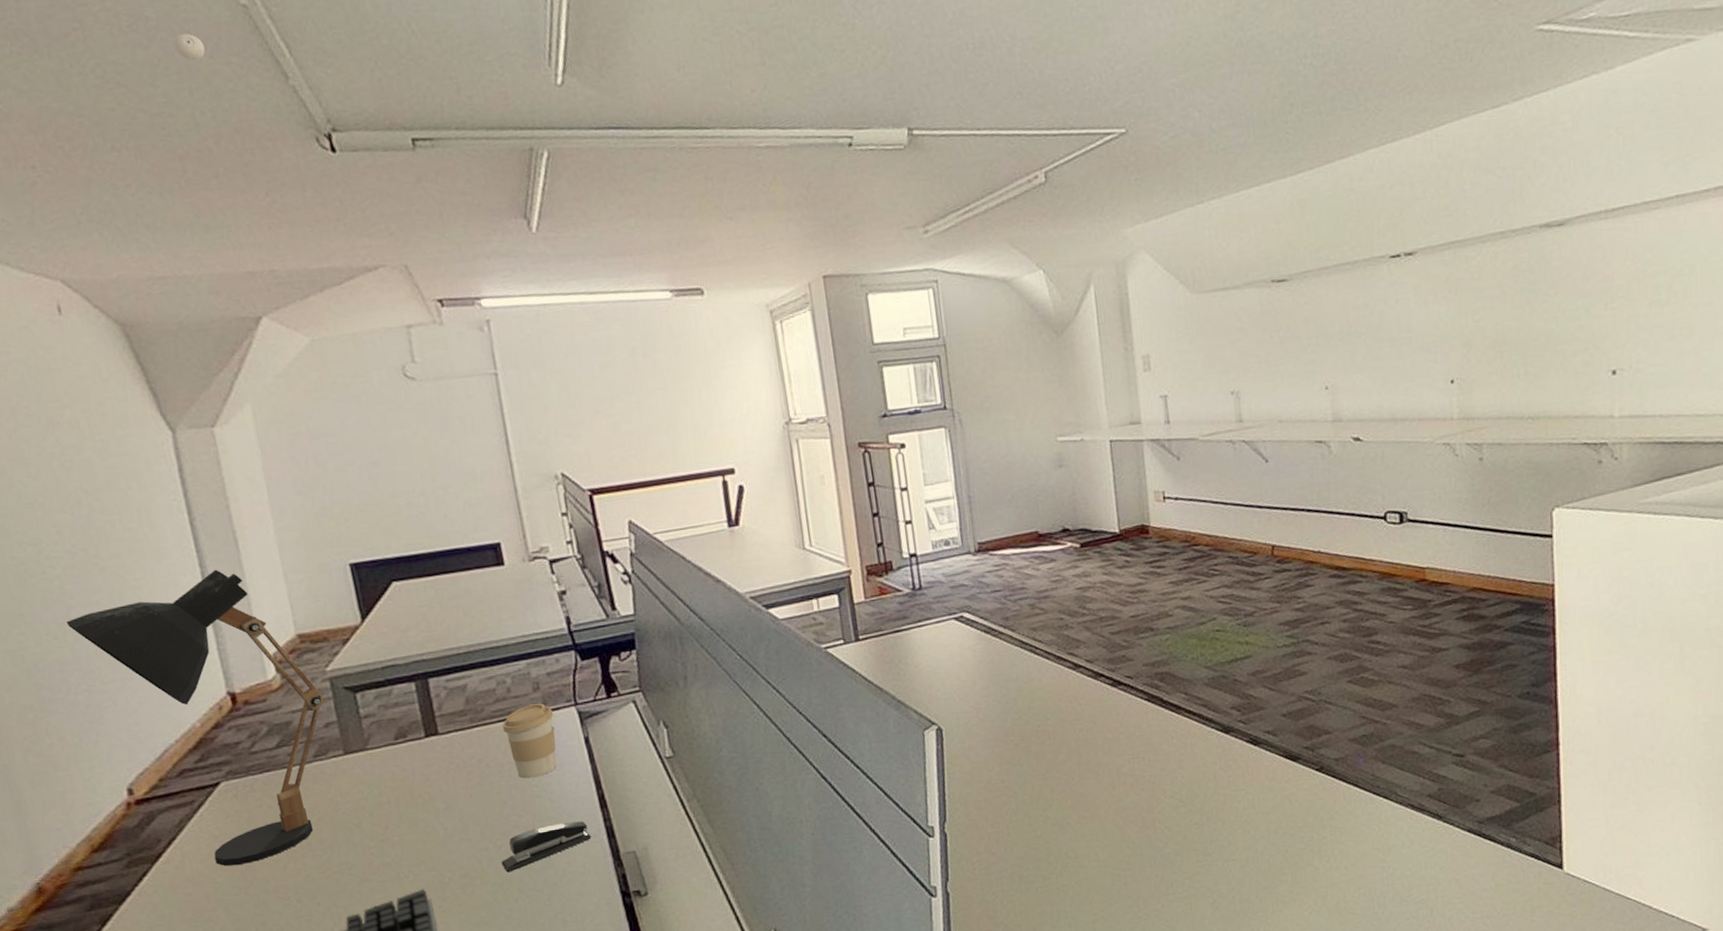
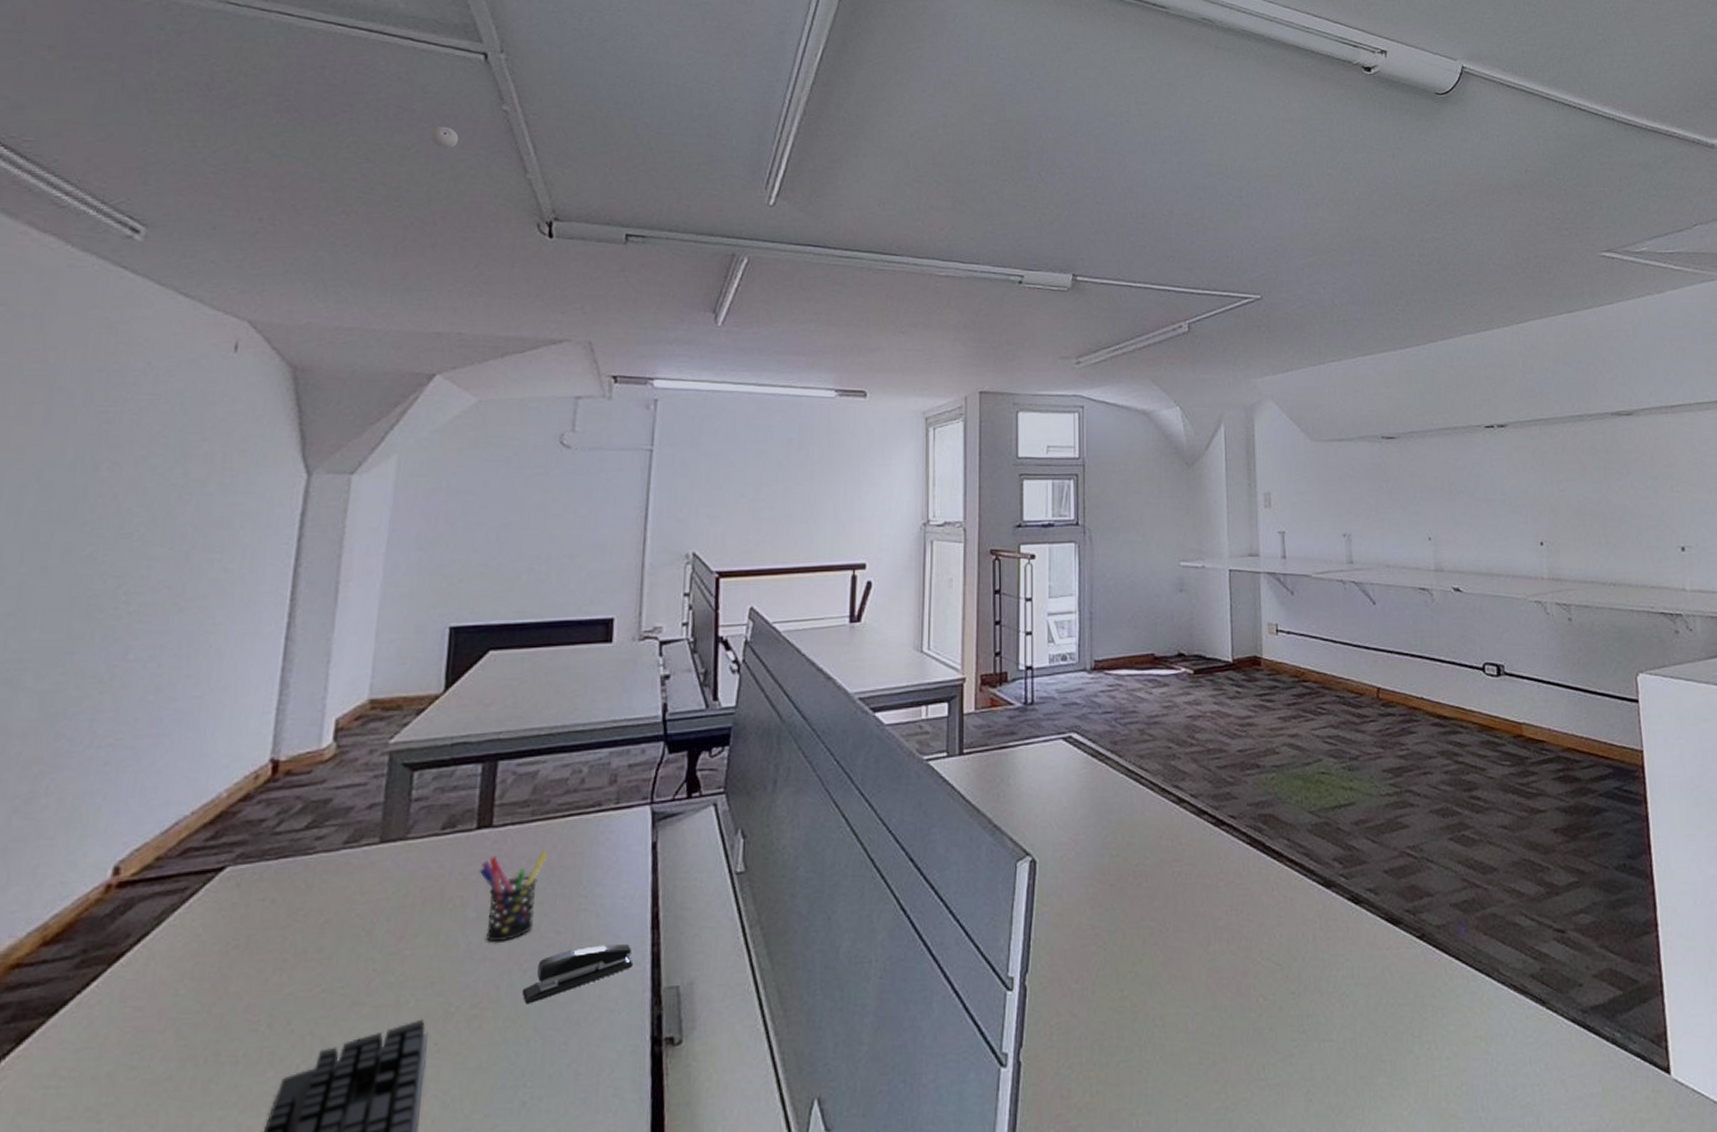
desk lamp: present [66,569,327,866] -> none [119,620,379,974]
pen holder: none [437,751,497,827] -> present [479,851,548,942]
coffee cup: present [502,703,557,779] -> none [565,799,626,887]

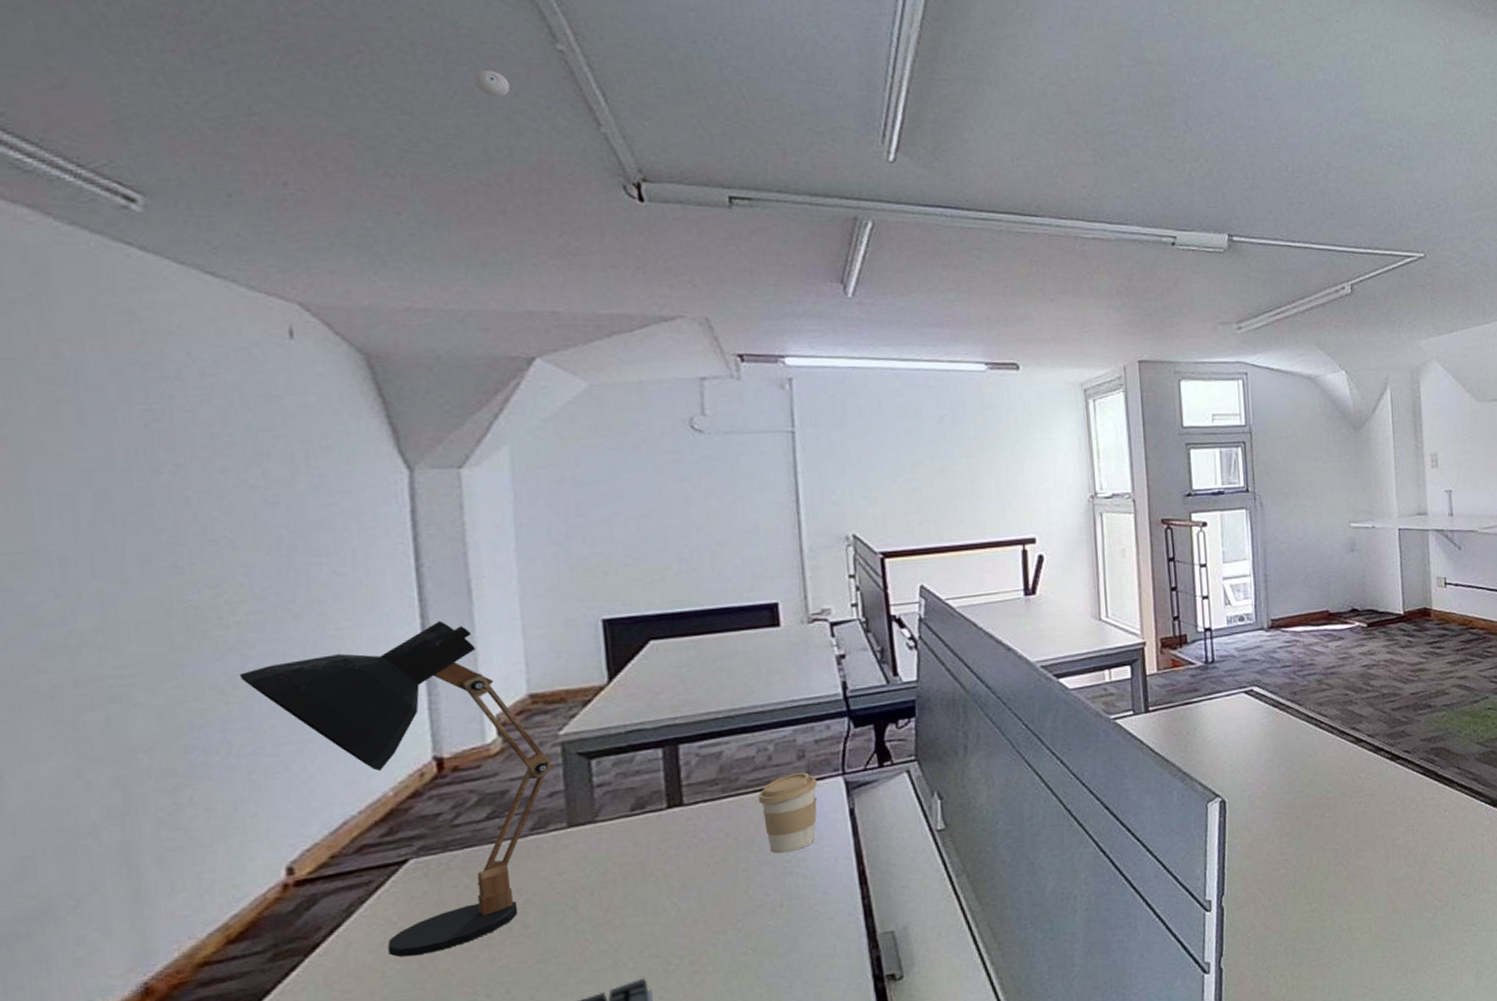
desk lamp: none [119,620,379,974] -> present [239,620,555,957]
pen holder: present [479,851,548,942] -> none [676,823,745,907]
stapler: present [522,944,634,1004] -> none [739,899,847,958]
coffee cup: none [565,799,626,887] -> present [758,772,818,854]

